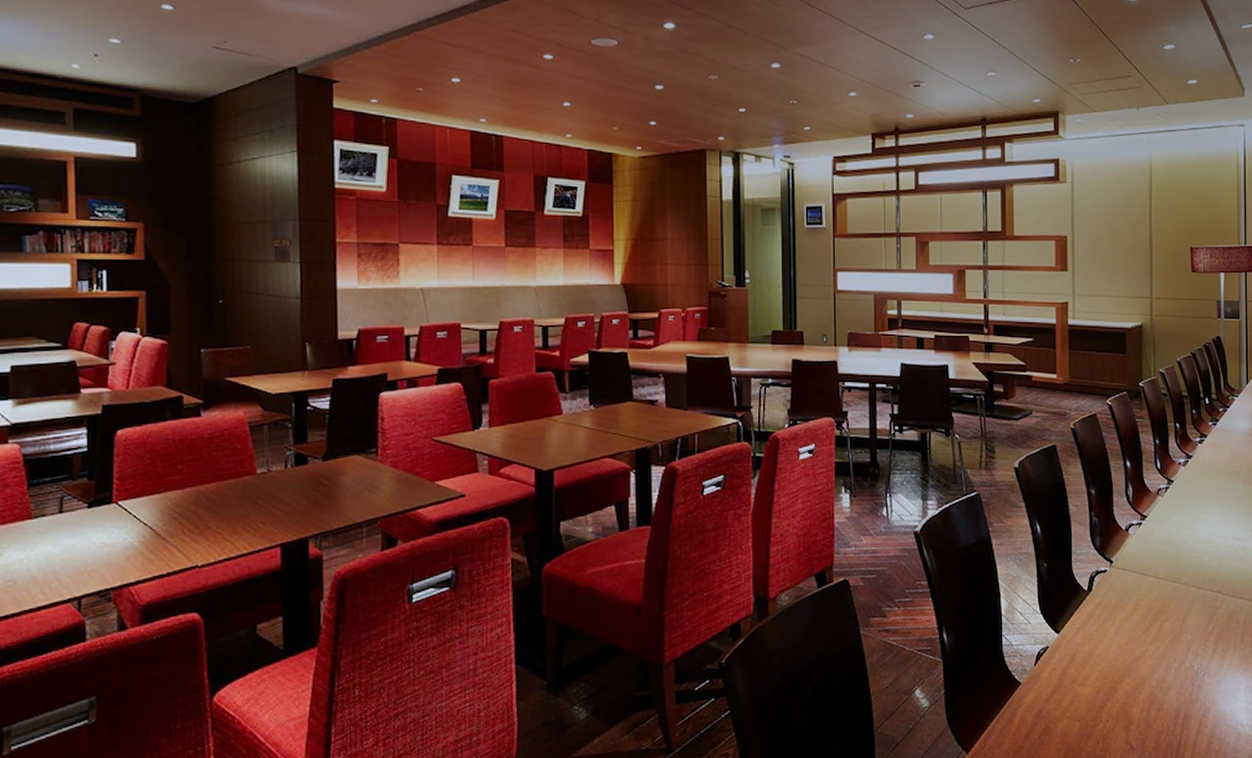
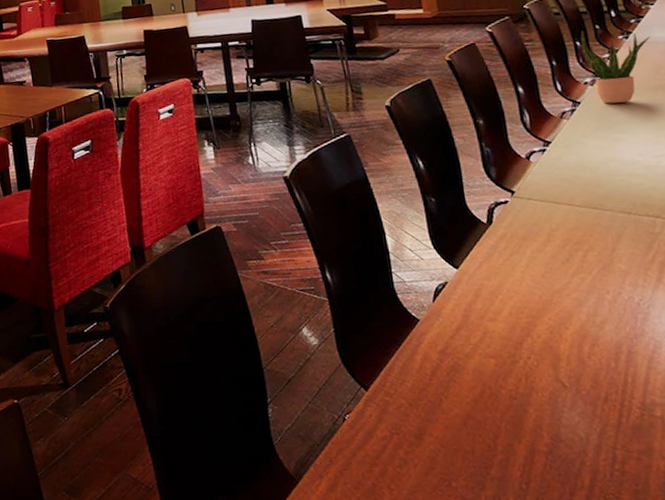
potted plant: none [1180,413,1233,485] -> present [580,30,651,104]

